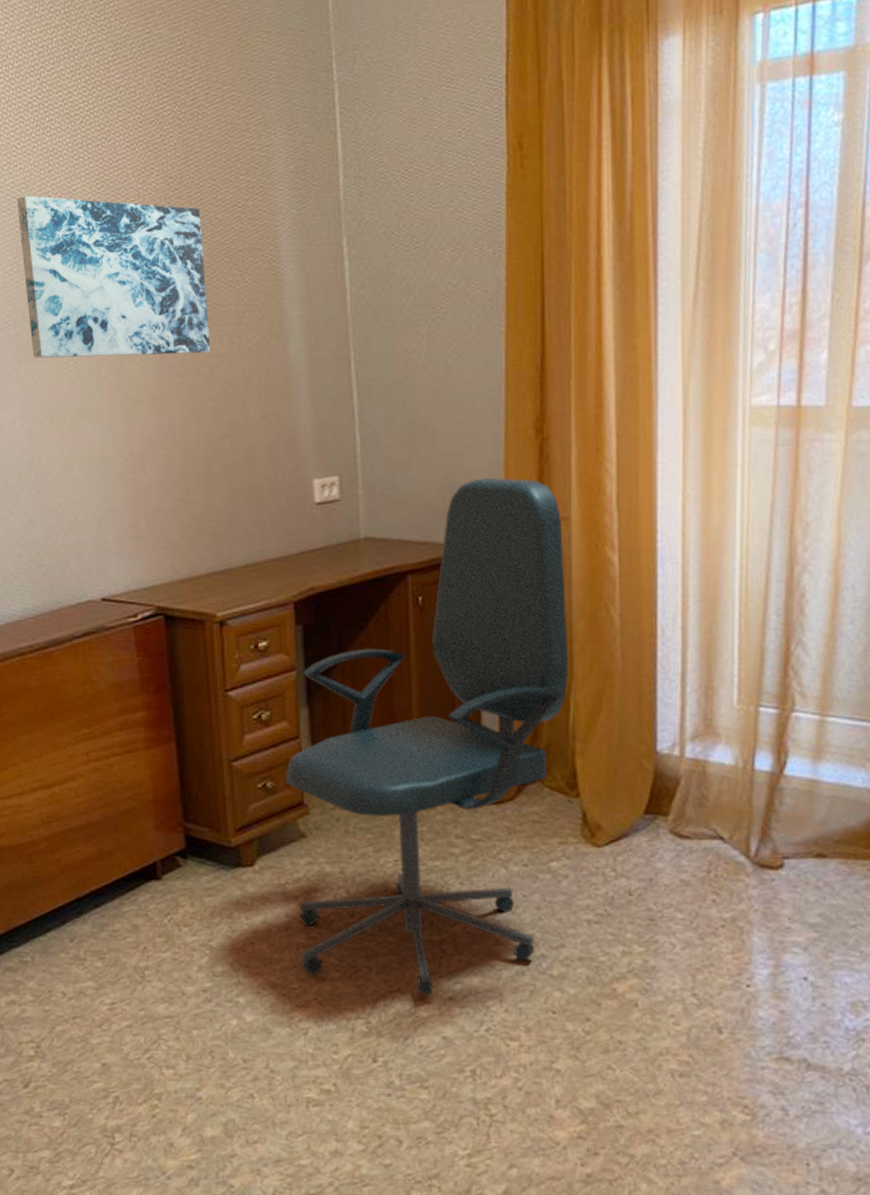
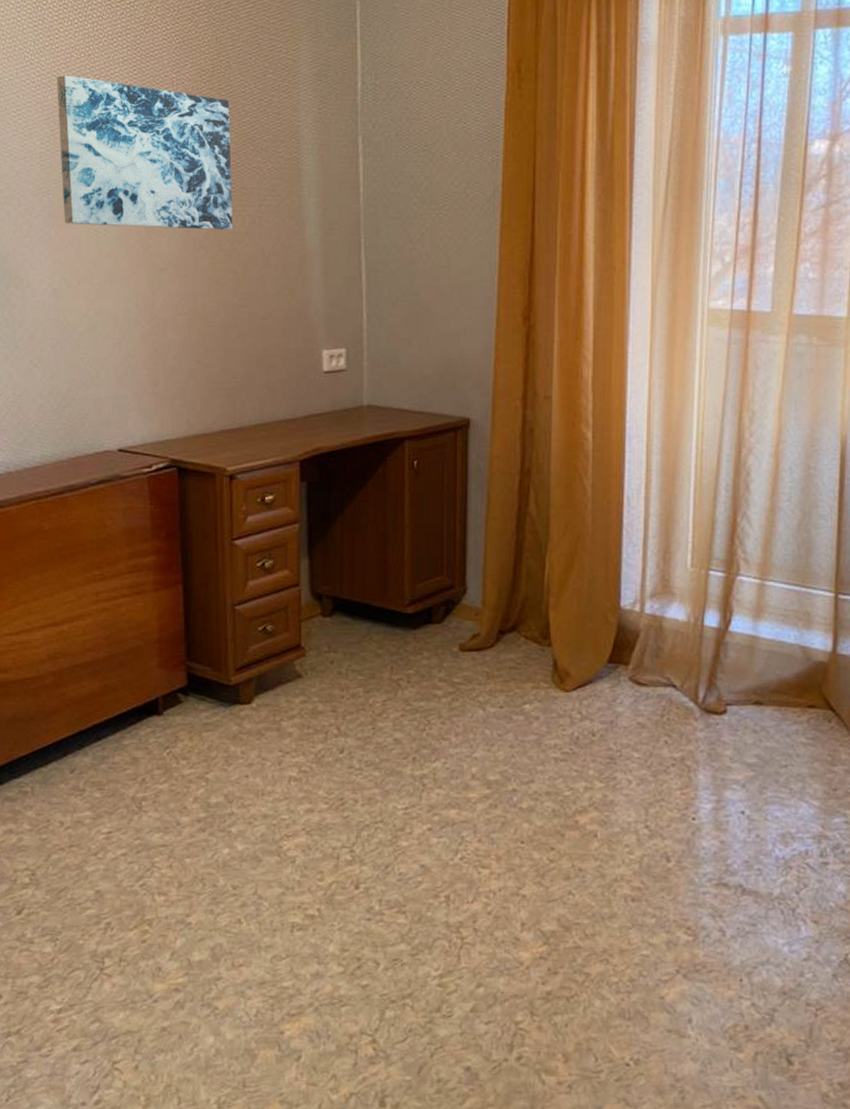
office chair: present [285,477,569,995] -> none [284,357,546,826]

